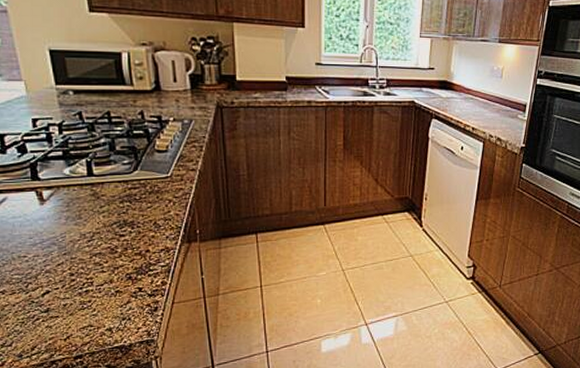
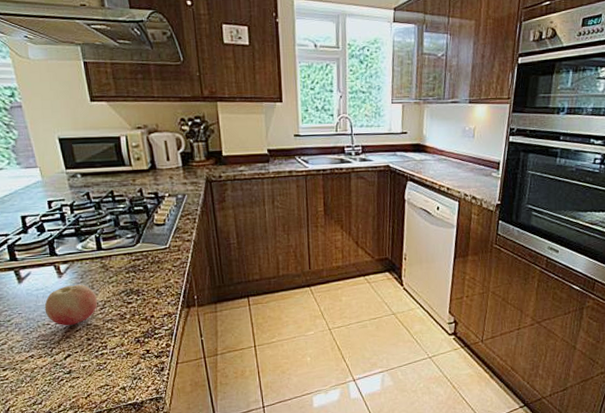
fruit: none [21,213,85,259] -> present [44,284,98,326]

